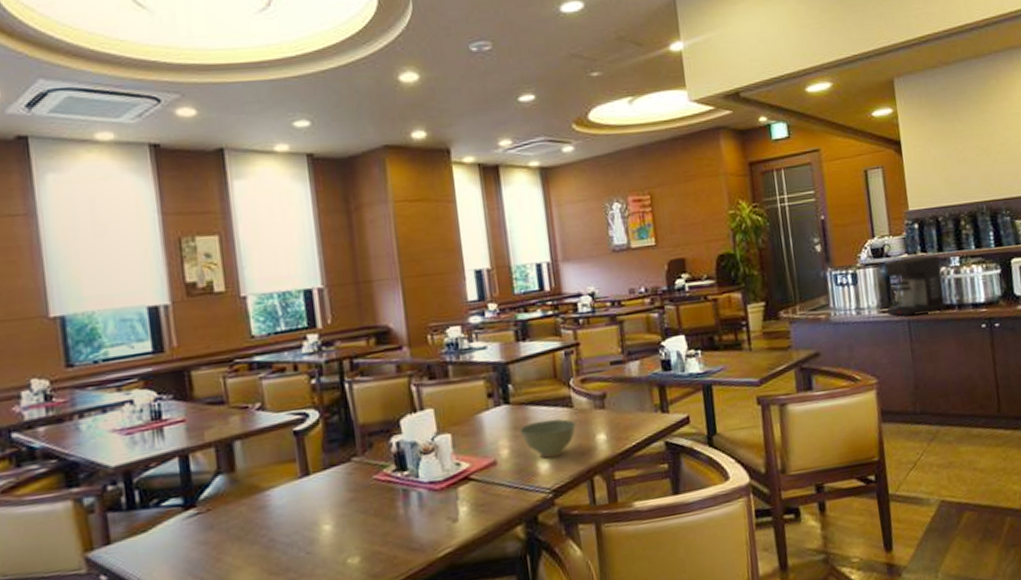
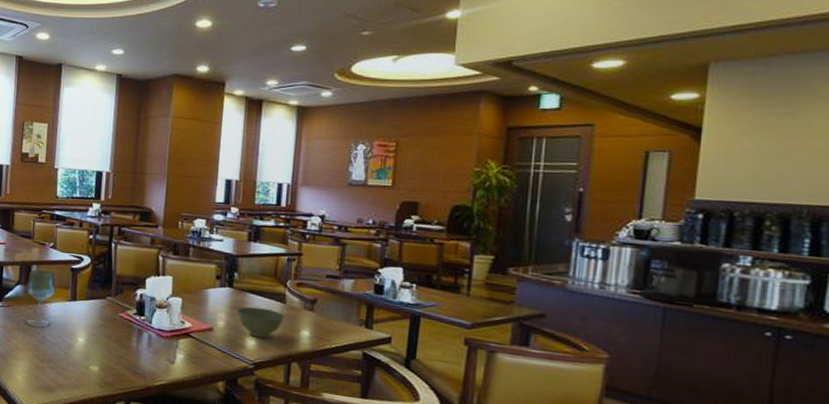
wine glass: none [230,443,277,531] -> present [26,269,56,328]

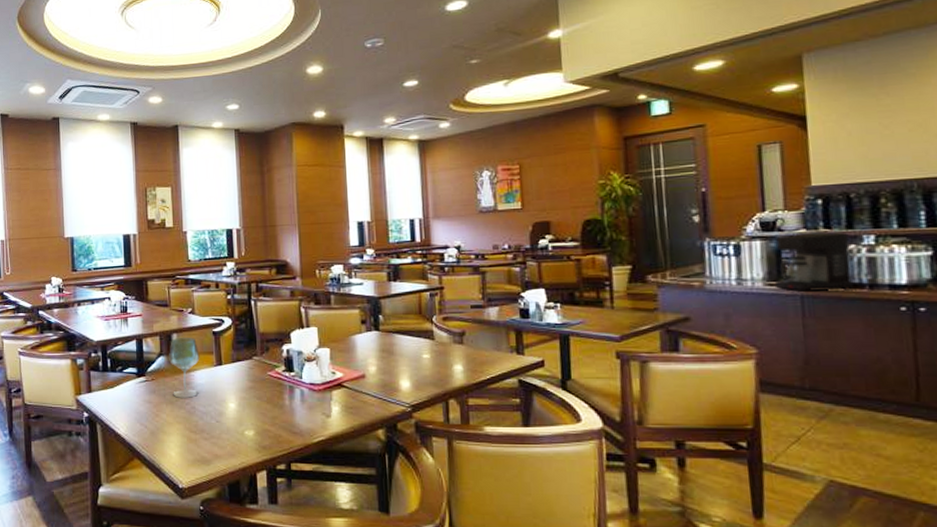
bowl: present [236,306,286,339] -> none [385,347,436,379]

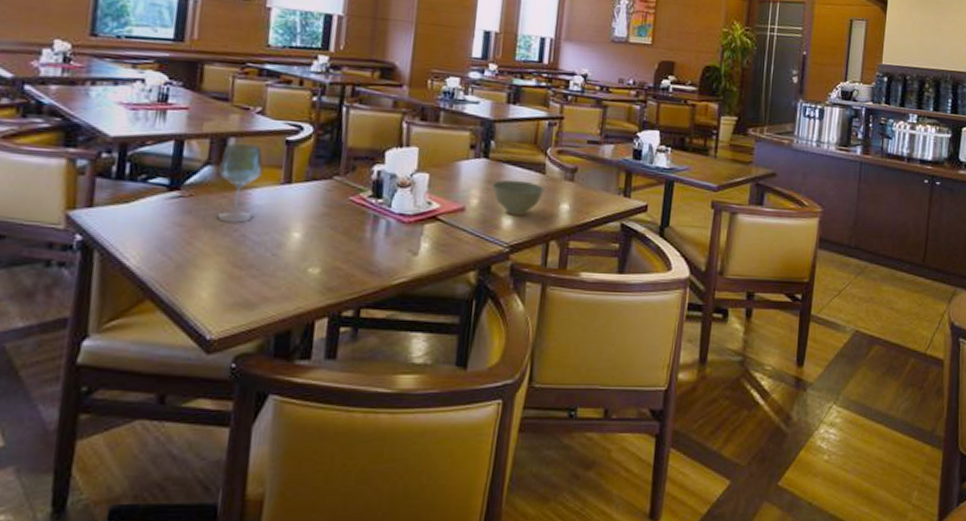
bowl: none [385,347,436,379] -> present [491,179,545,216]
coffee maker: present [774,231,853,292] -> none [843,104,900,160]

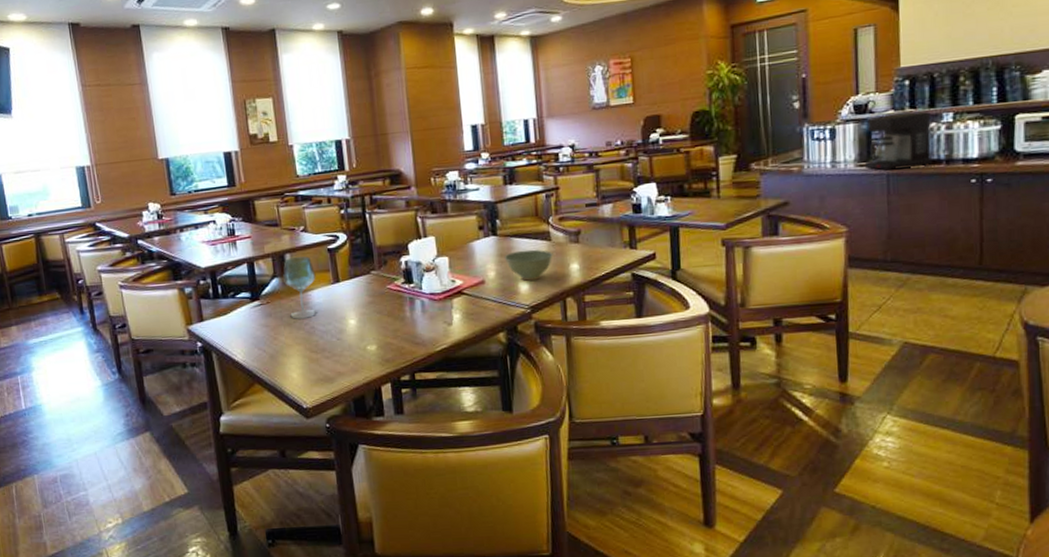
coffee maker: none [843,104,900,160] -> present [864,110,932,171]

